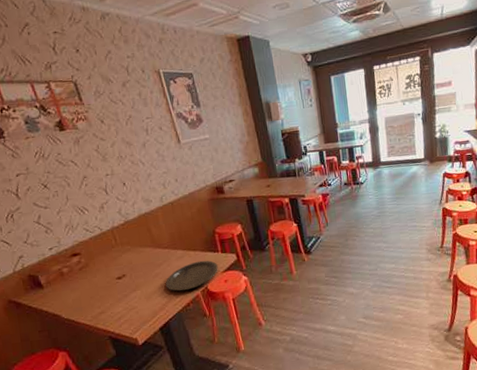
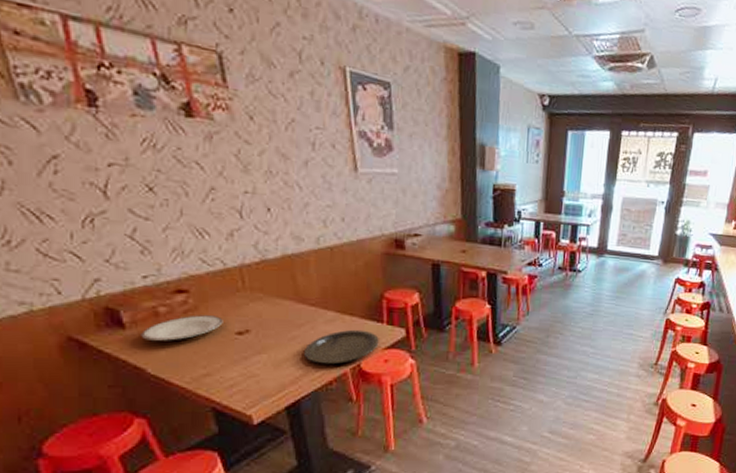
plate: none [54,268,107,294] -> present [141,315,223,341]

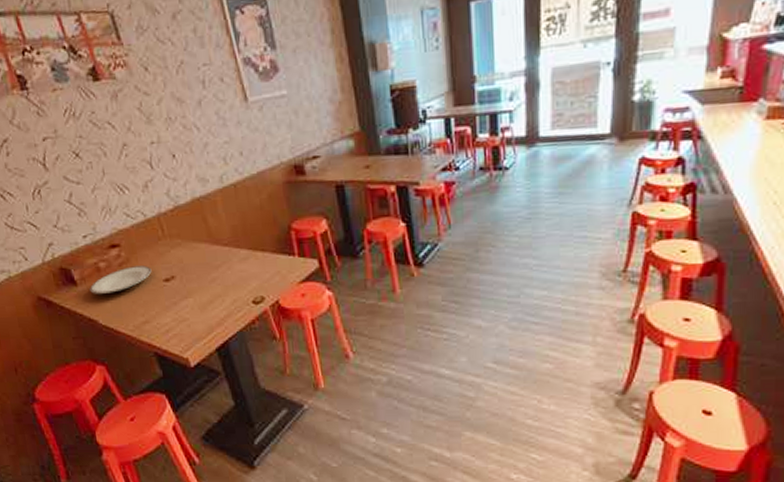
plate: present [303,329,379,365] -> none [224,265,294,304]

